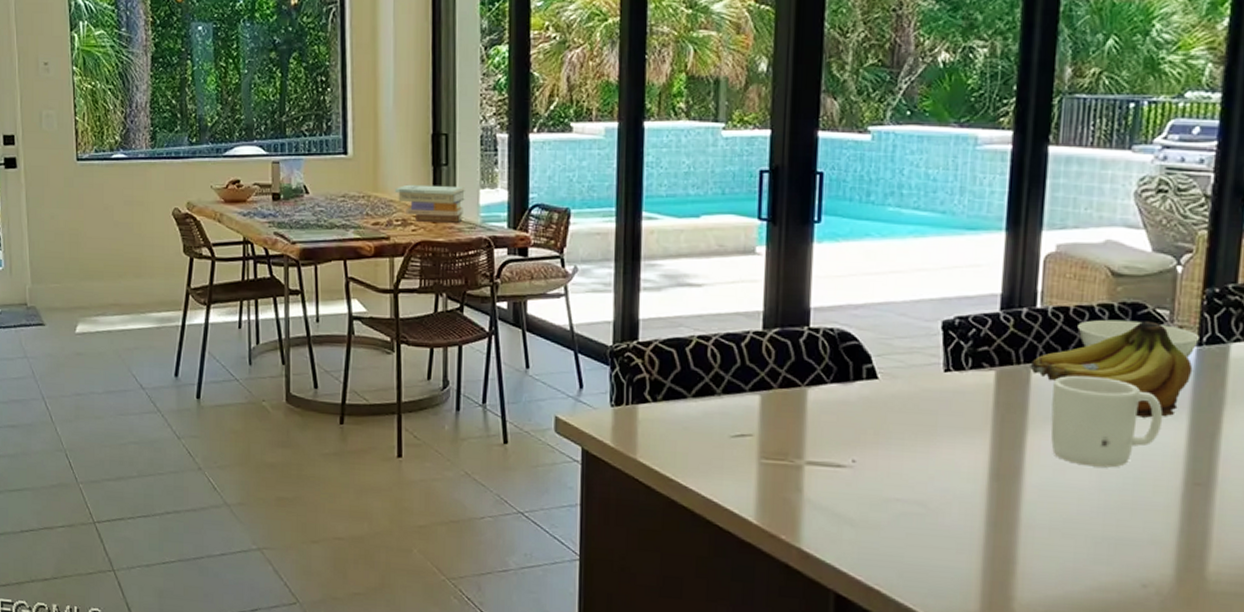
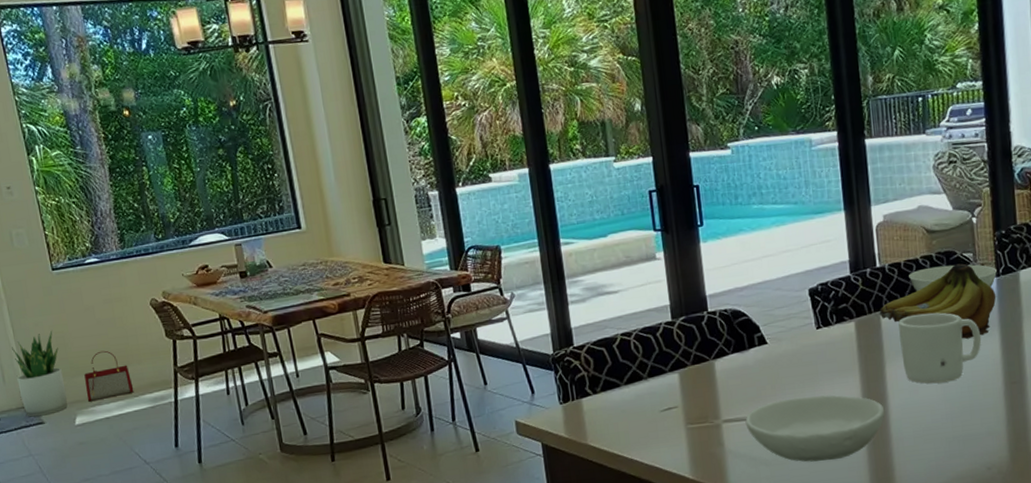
planter: none [24,226,72,317] -> present [12,331,68,417]
handbag: none [93,256,141,311] -> present [84,350,134,402]
books: present [395,184,465,223] -> none [348,241,411,277]
bowl: none [834,450,1017,537] -> present [745,395,885,462]

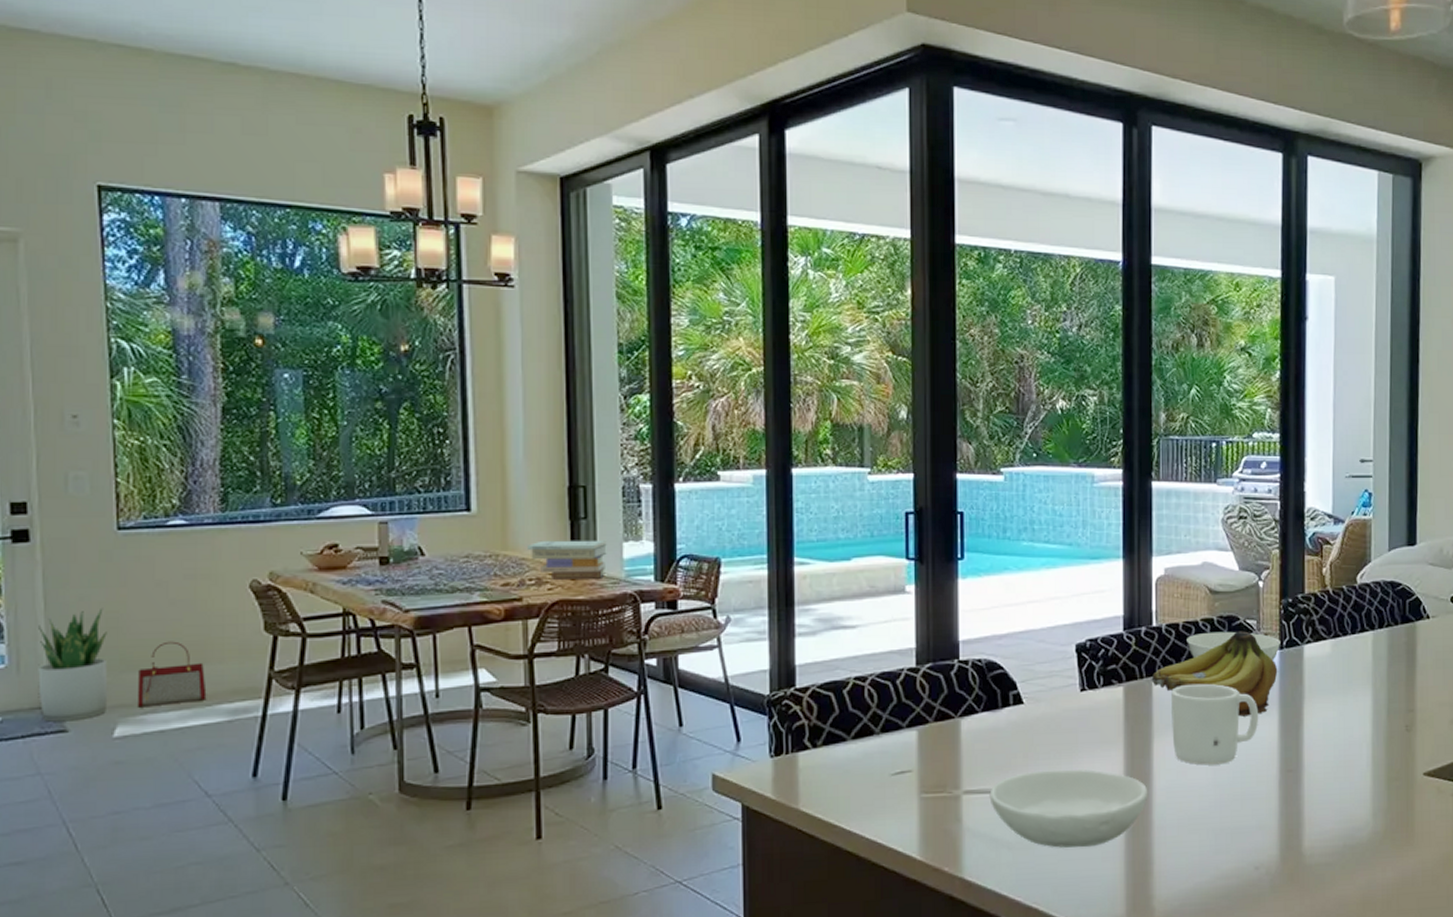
books: none [348,241,411,277] -> present [528,540,607,580]

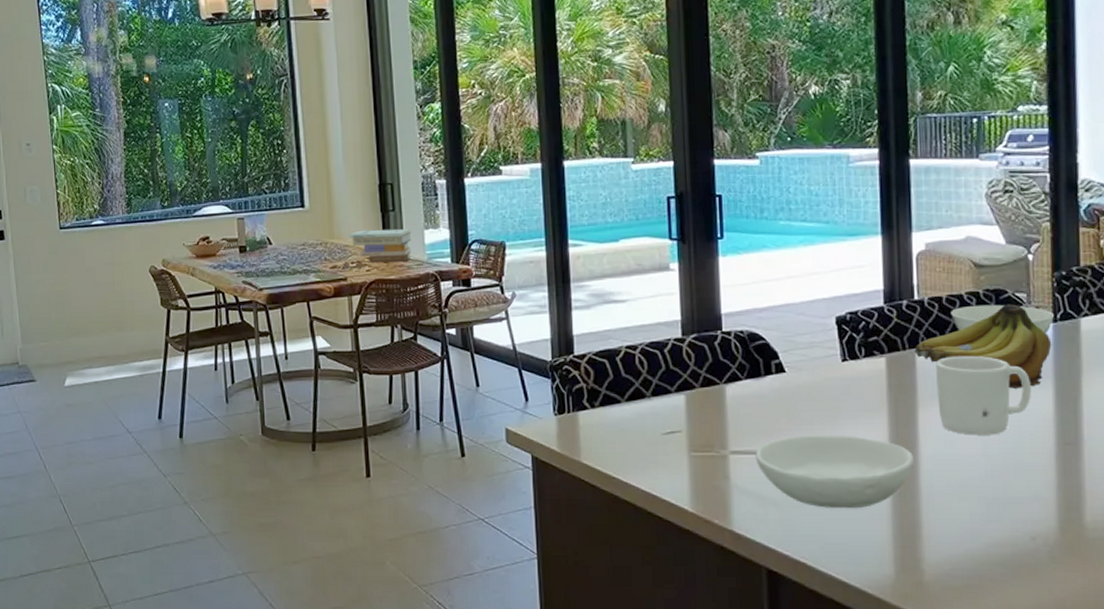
planter: present [38,609,108,722] -> none [13,289,60,374]
handbag: present [138,641,207,708] -> none [79,313,125,364]

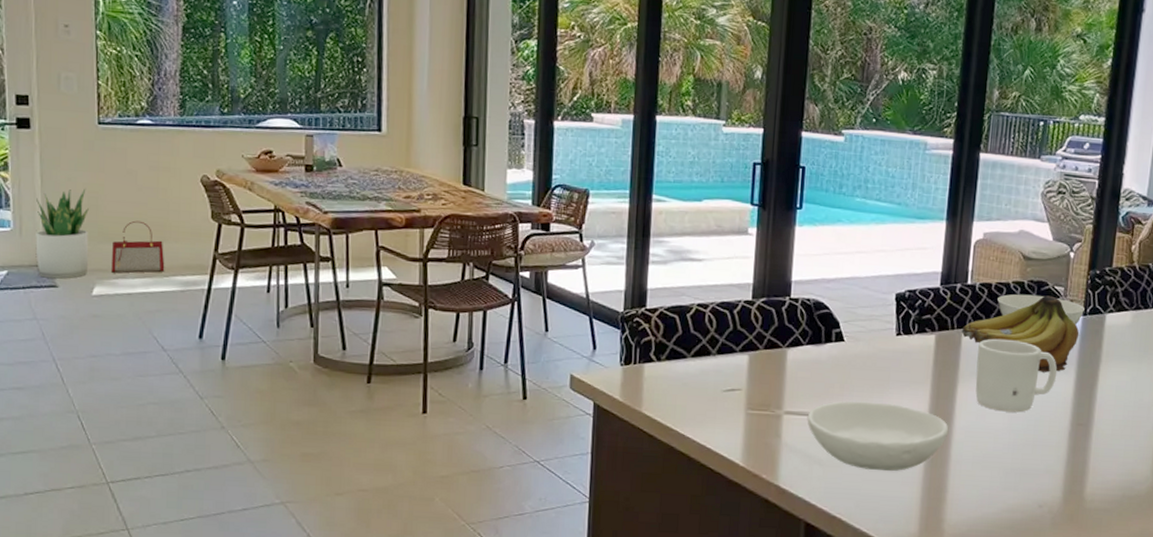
planter: none [13,289,60,374] -> present [35,189,89,279]
handbag: none [79,313,125,364] -> present [112,220,165,273]
books: present [349,228,412,262] -> none [427,162,494,199]

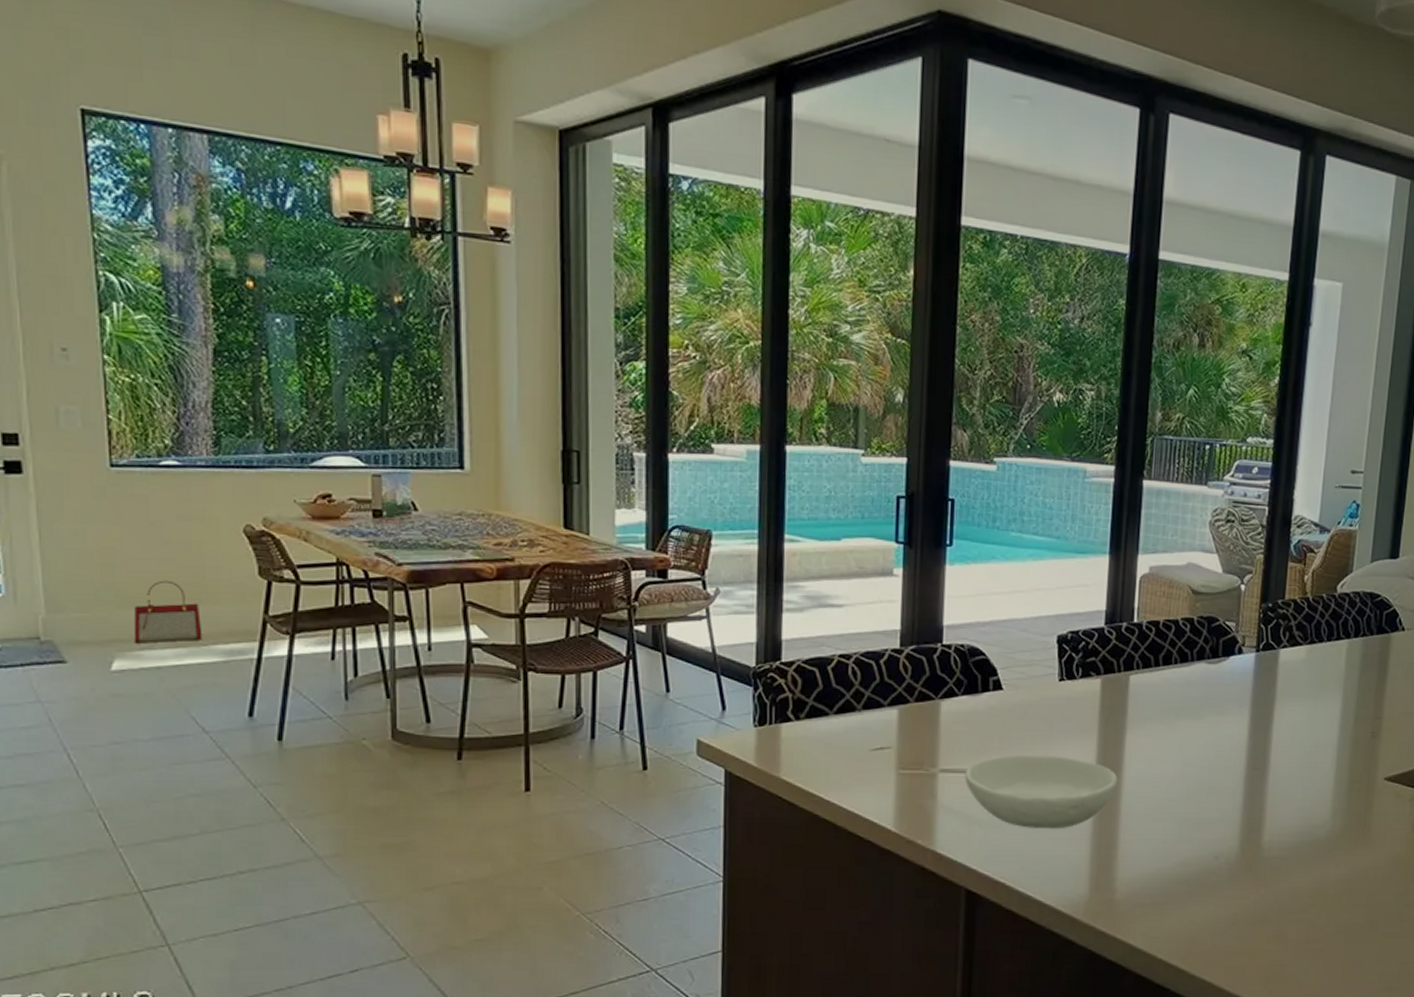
planter: present [35,189,89,279] -> none [34,545,105,653]
fruit: present [961,295,1080,373] -> none [1128,632,1253,714]
mug: present [975,338,1058,413] -> none [1145,680,1231,759]
bowl: present [997,294,1084,325] -> none [1166,631,1257,662]

